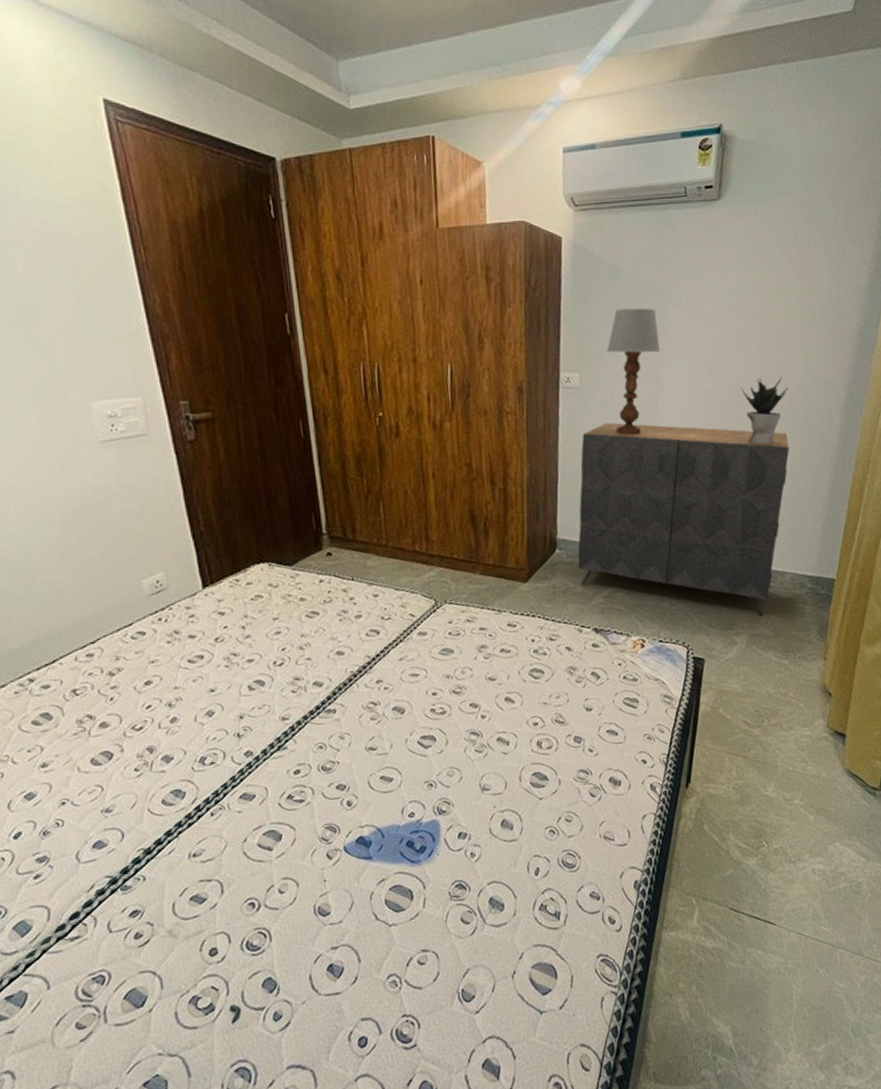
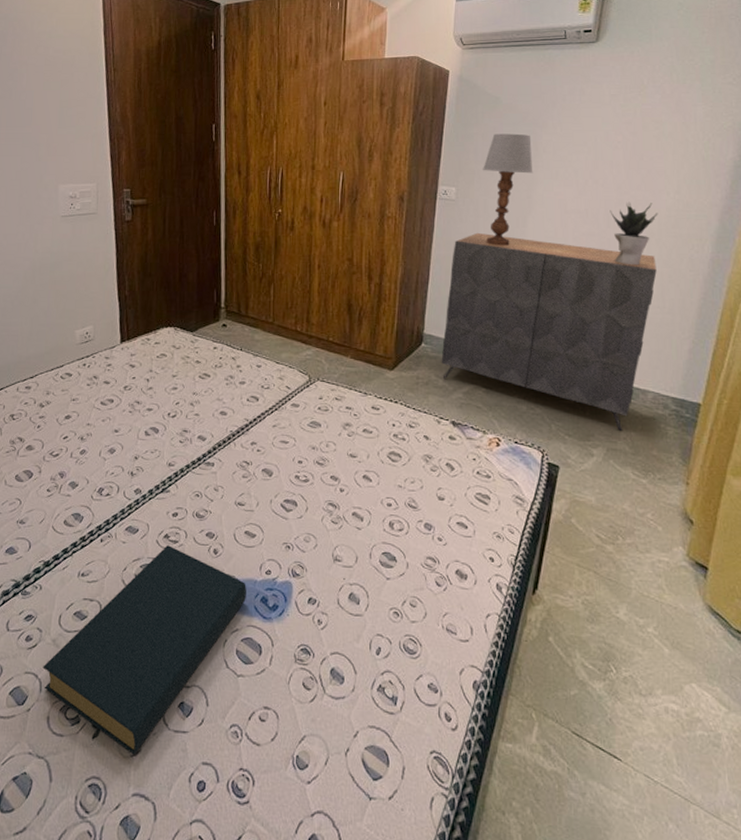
hardback book: none [160,806,390,1029] -> present [43,545,246,755]

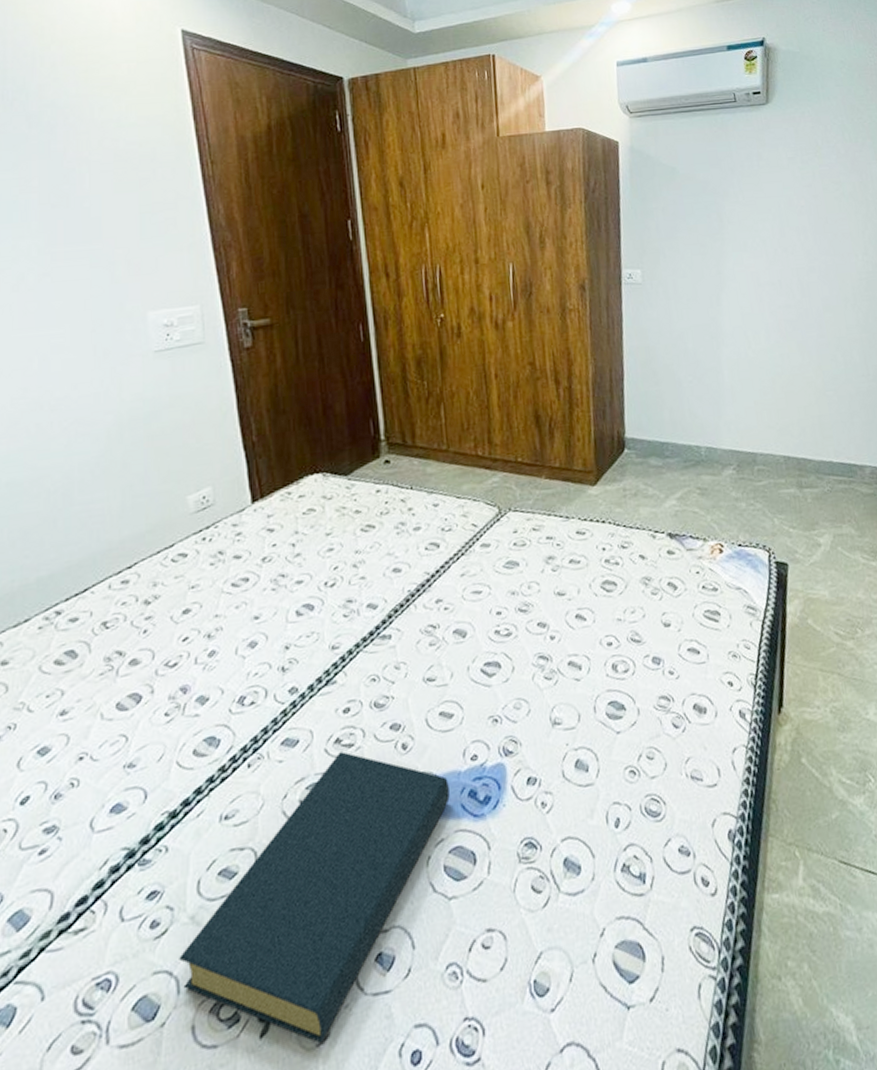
dresser: present [441,232,657,431] -> none [646,316,857,514]
table lamp: present [483,133,533,246] -> none [667,205,721,330]
potted plant: present [610,201,658,266] -> none [802,267,850,335]

